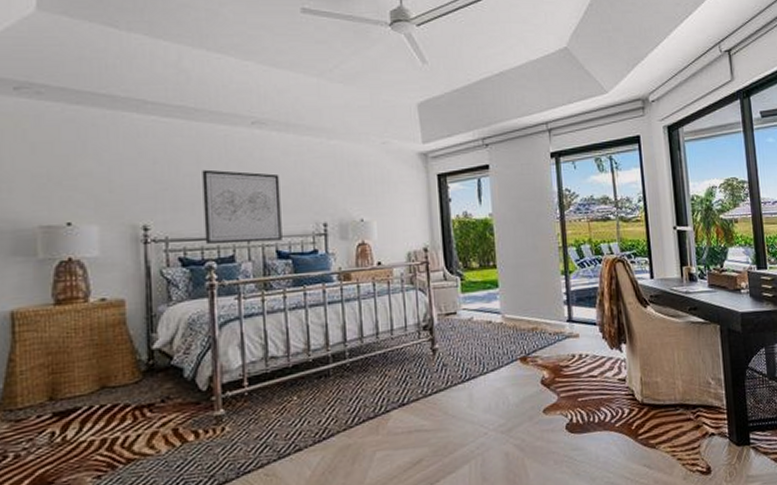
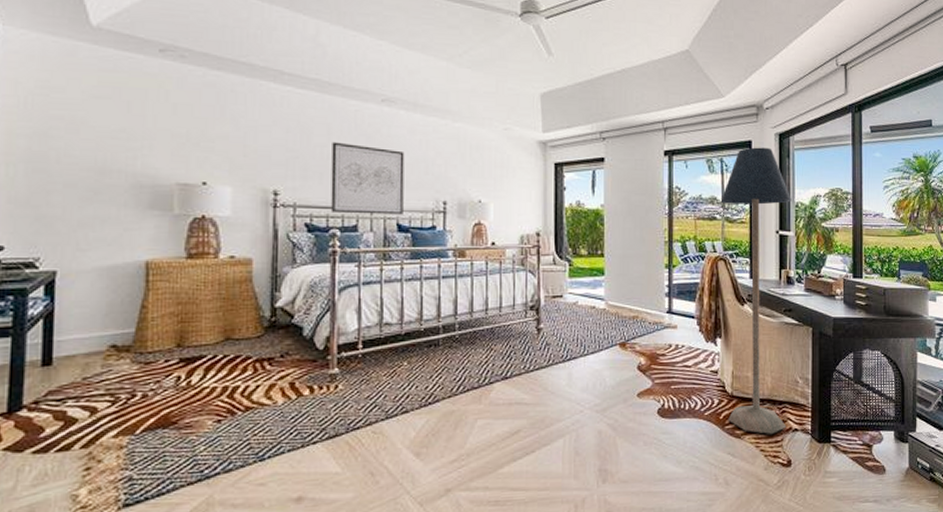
floor lamp: none [613,141,703,442] -> present [720,147,792,434]

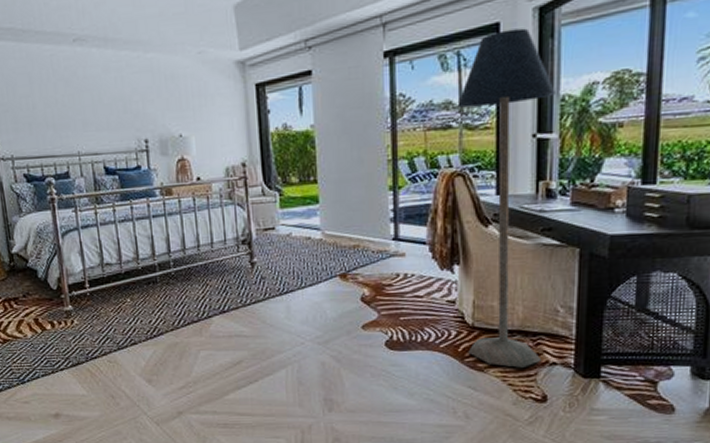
wall art: present [330,141,405,215] -> none [34,90,109,162]

